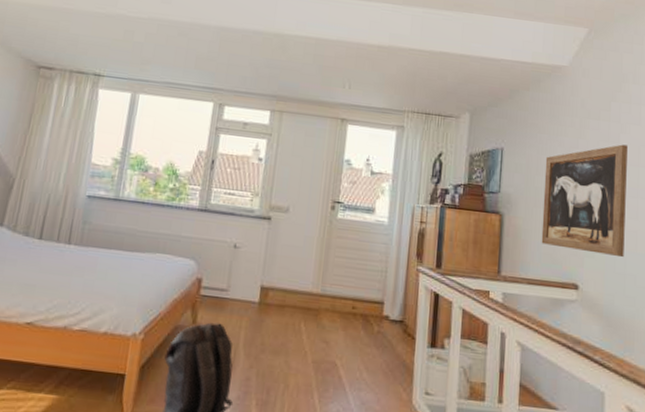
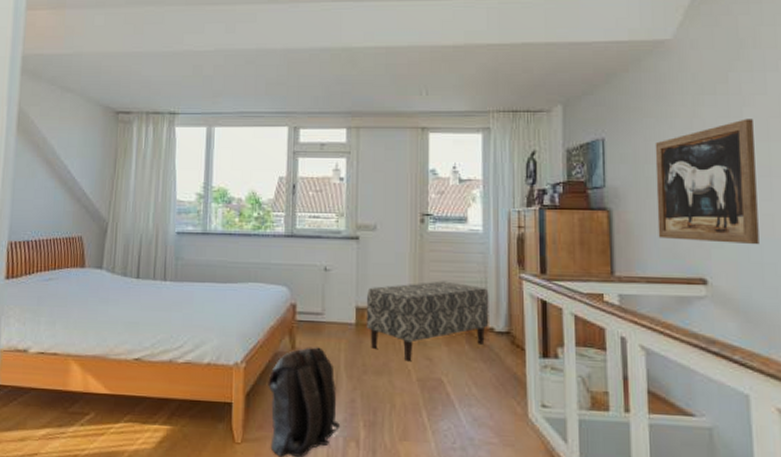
bench: none [269,267,388,344] -> present [366,281,489,362]

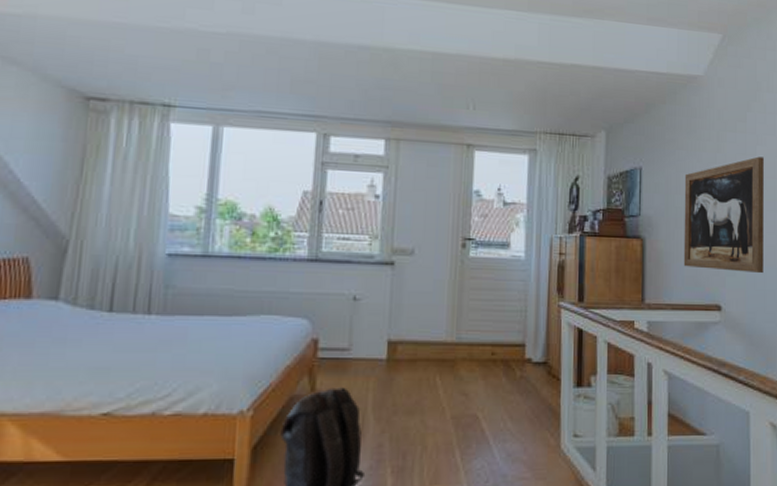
bench: present [366,281,489,362] -> none [398,310,528,398]

